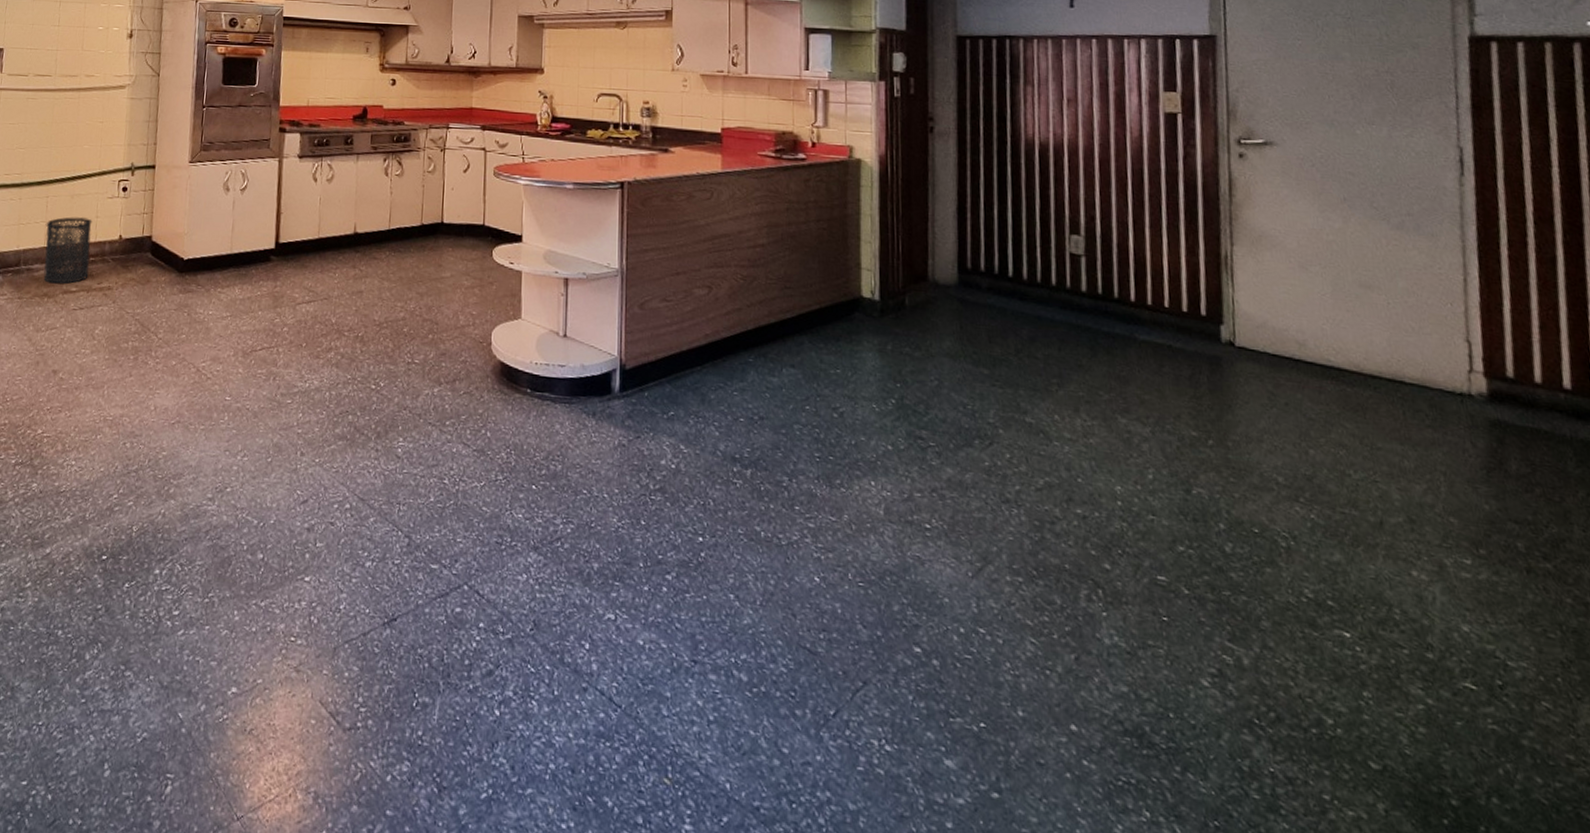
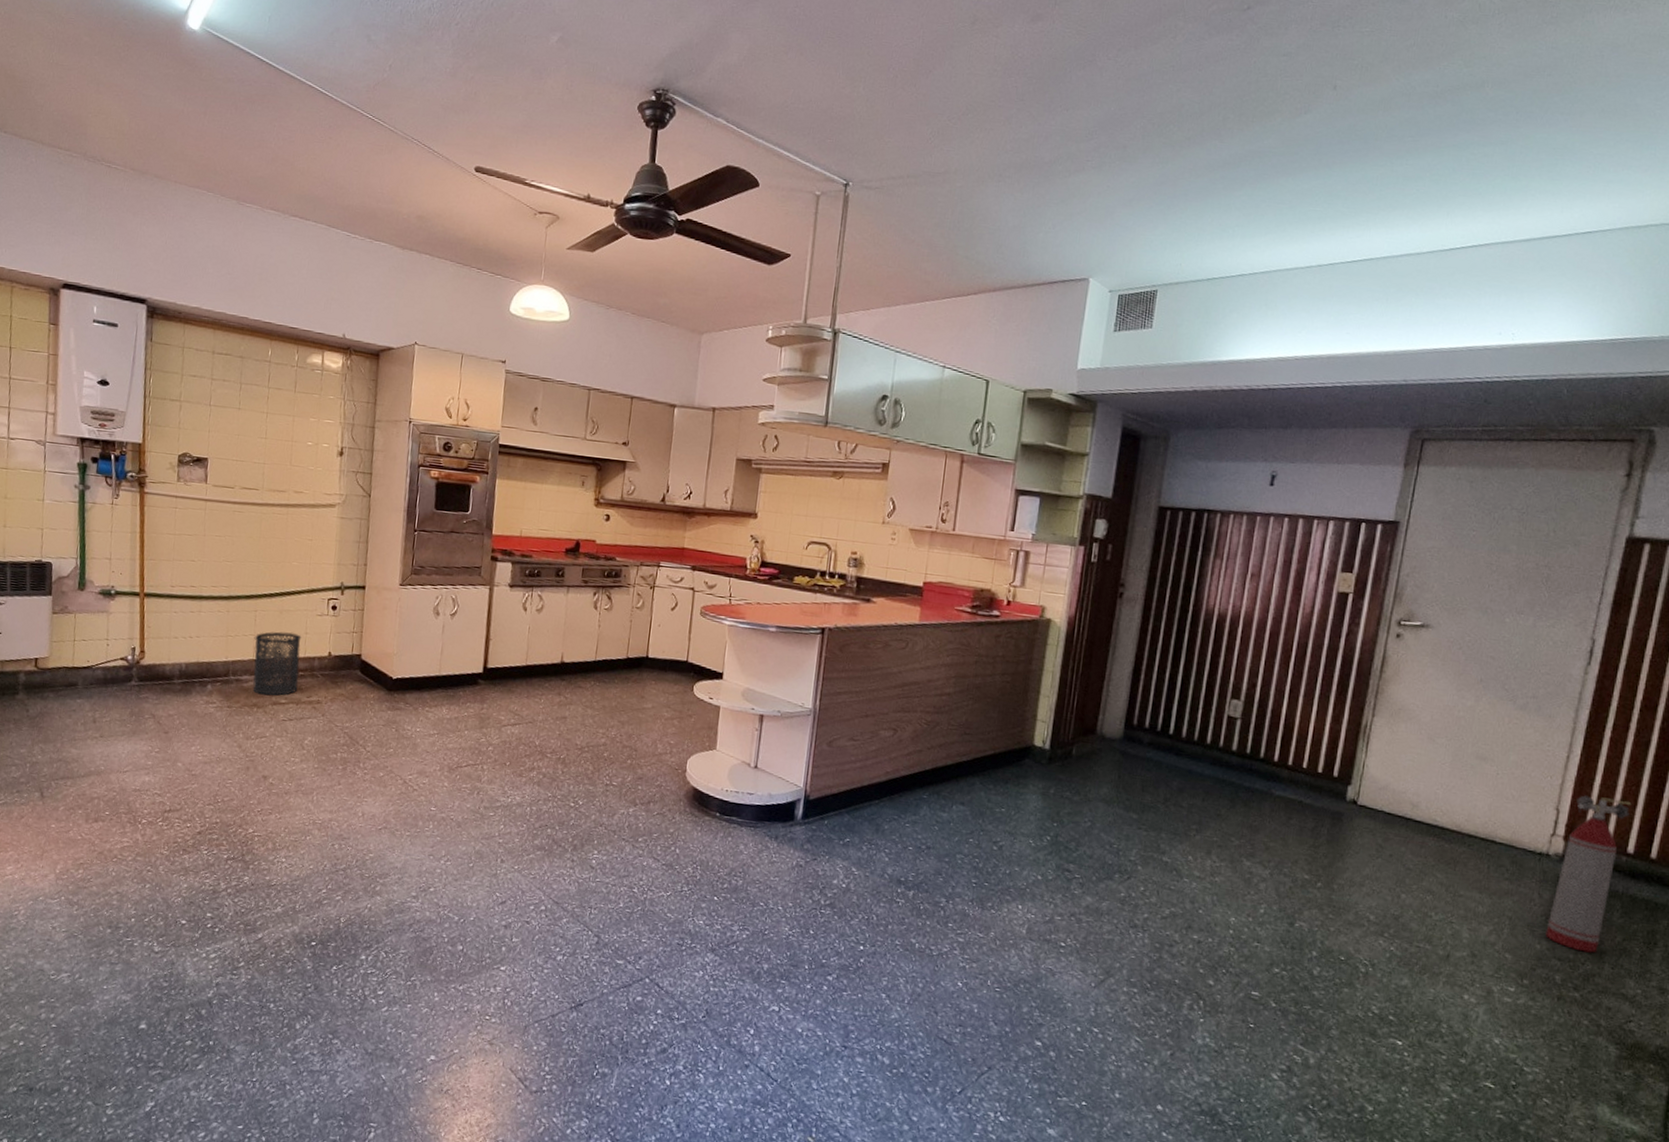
fire extinguisher: none [1488,323,1560,513] -> present [1545,795,1632,953]

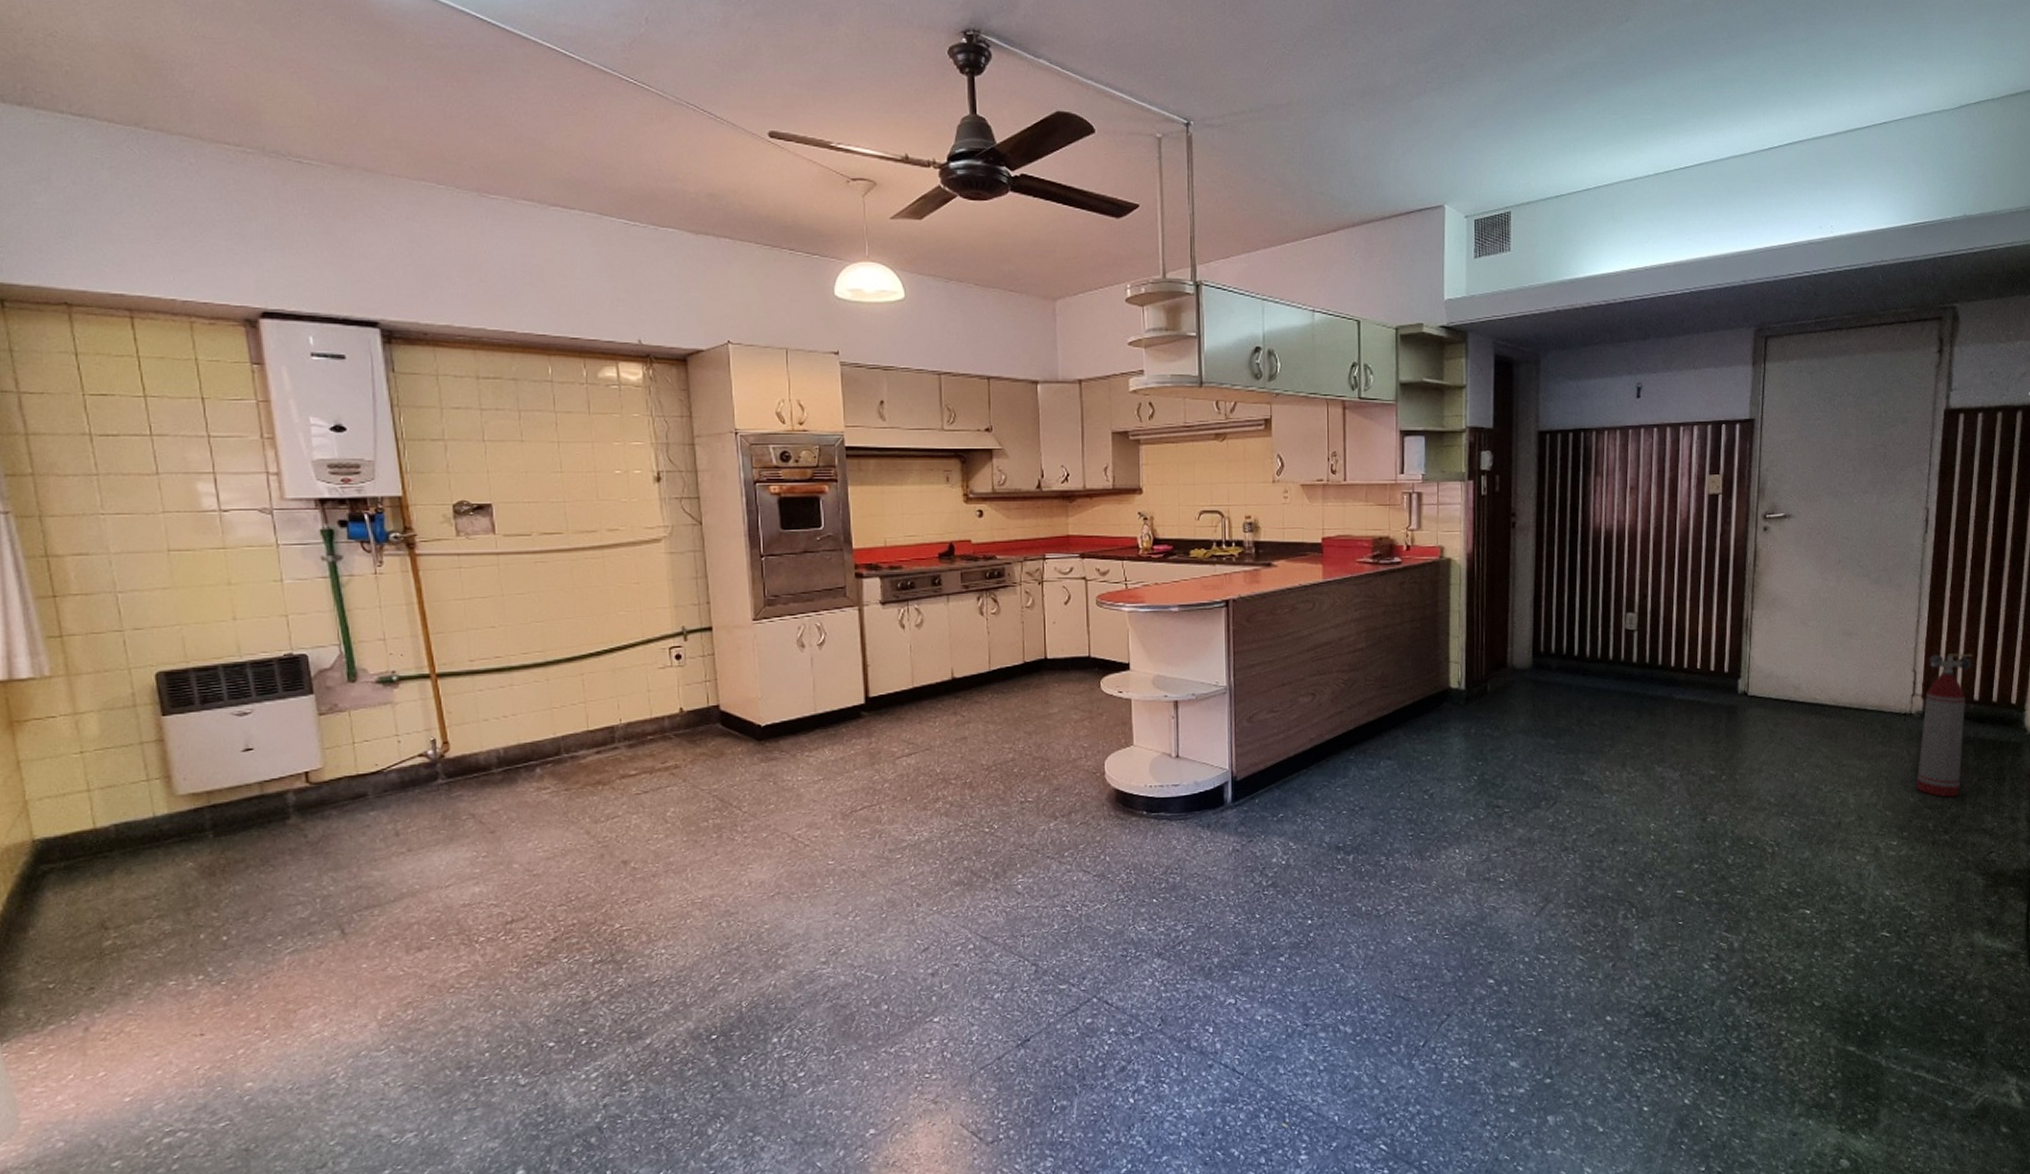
trash can: present [252,631,302,696] -> none [585,692,649,770]

